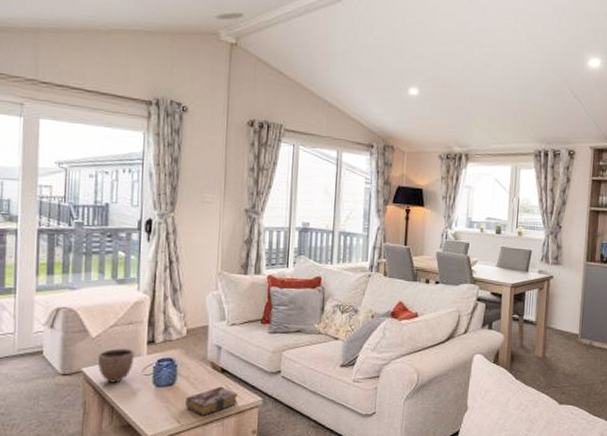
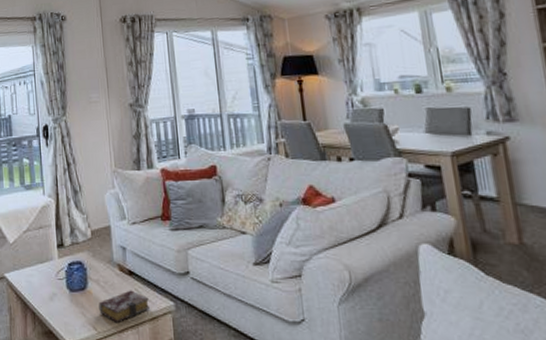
decorative bowl: present [97,348,135,383] -> none [16,253,48,288]

